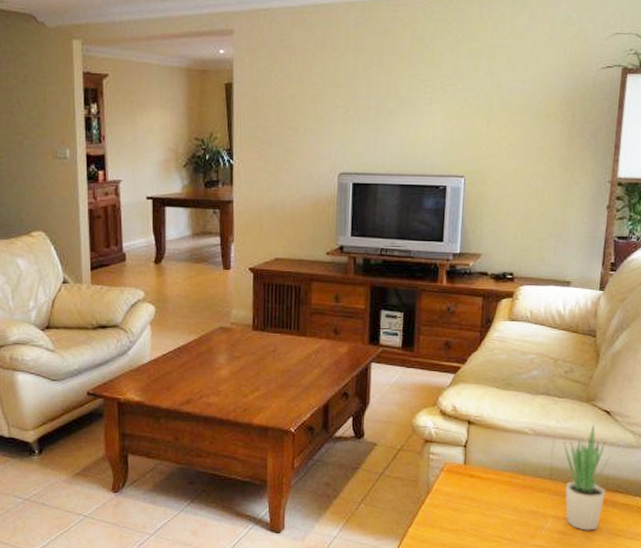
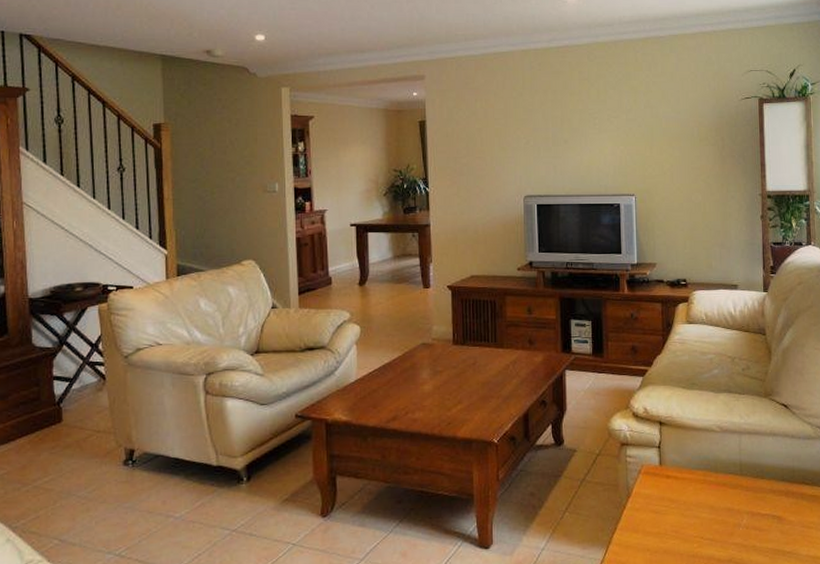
potted plant: present [563,425,610,531] -> none [748,419,794,525]

